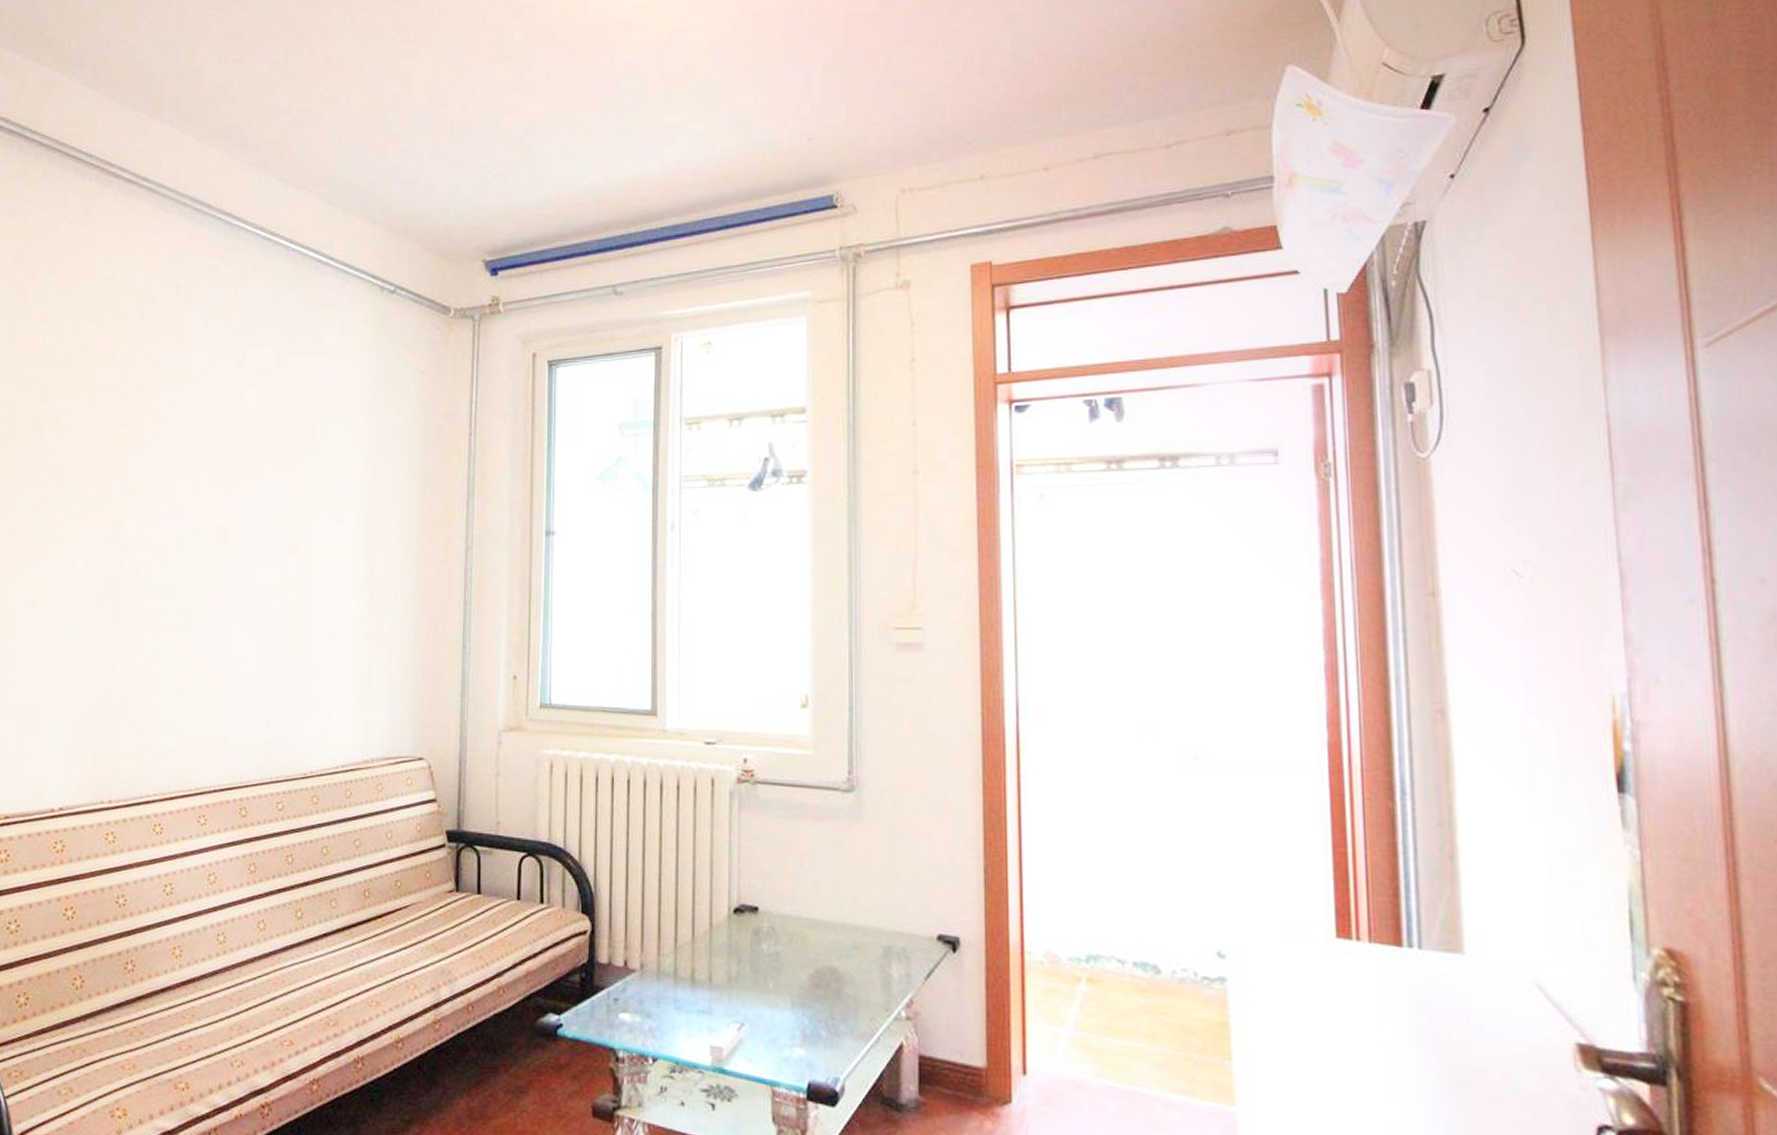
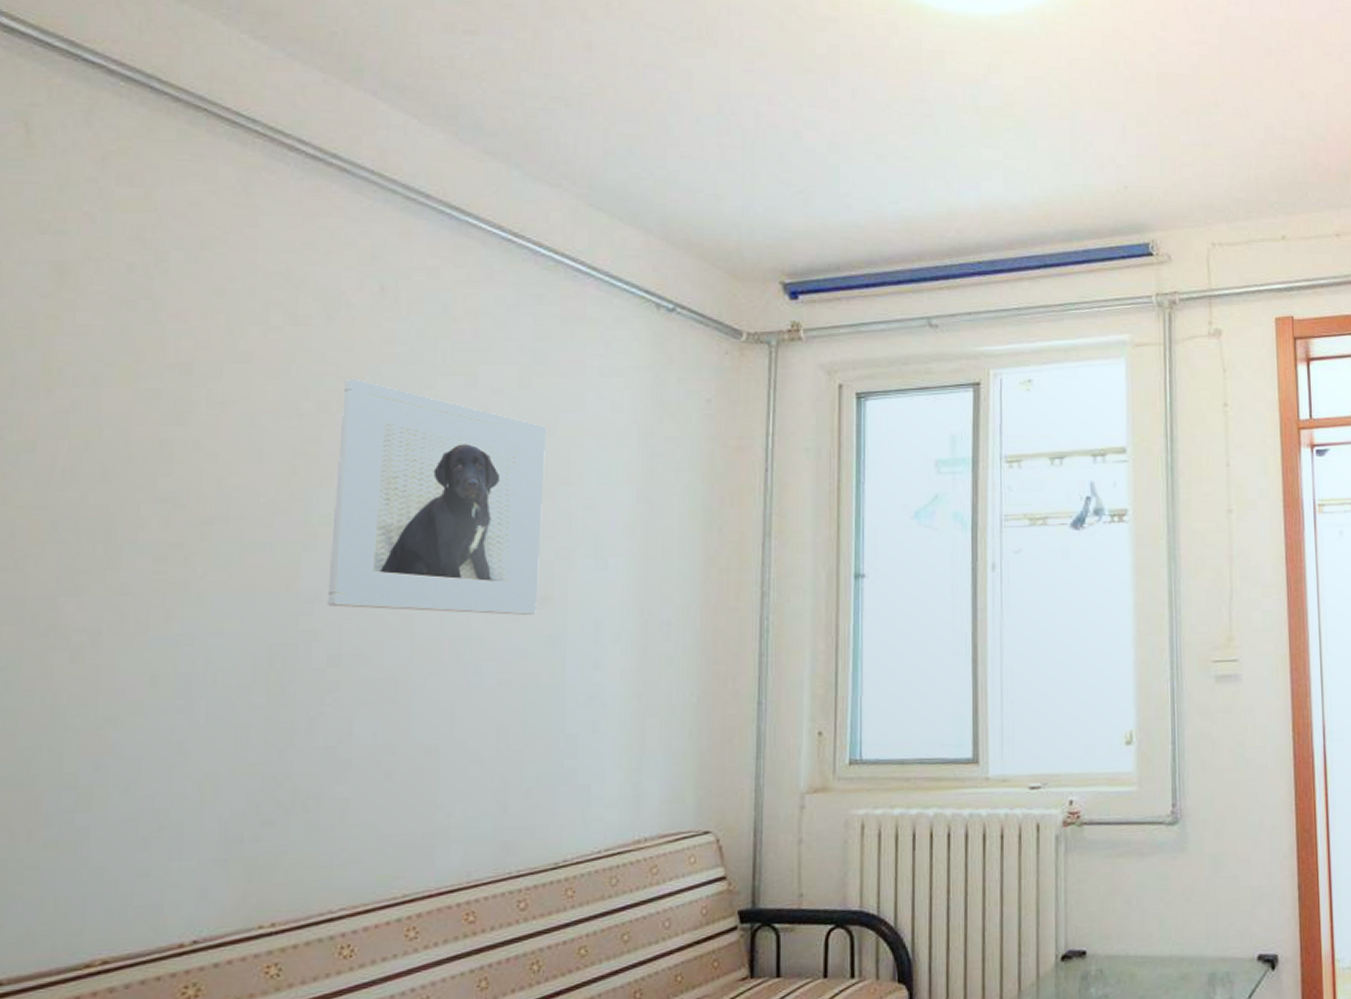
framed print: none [143,364,296,561] -> present [327,379,546,615]

